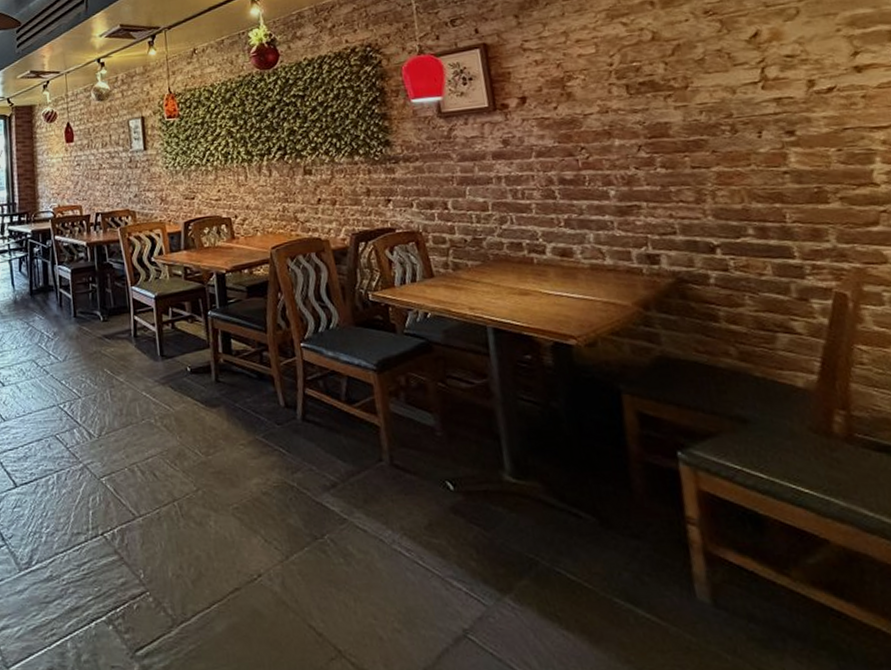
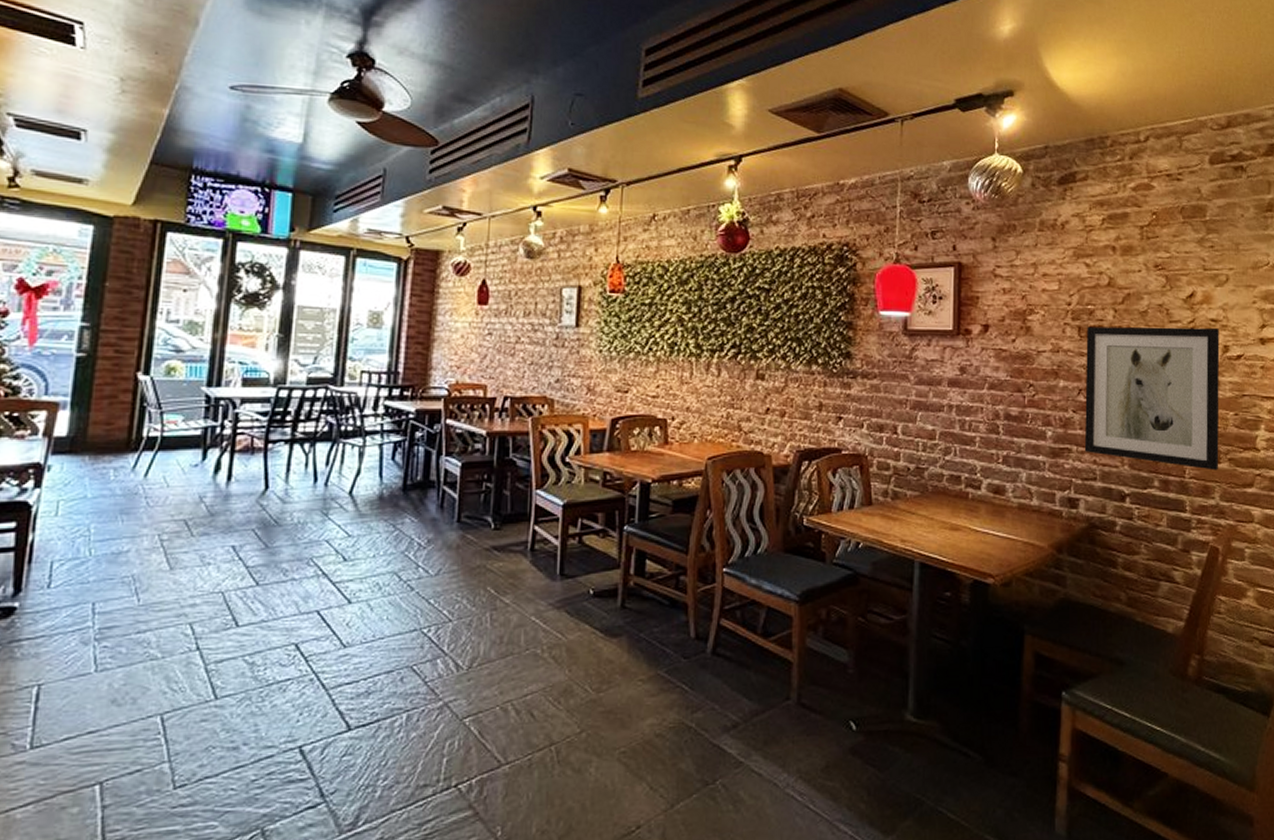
wall art: none [636,64,828,212] -> present [1084,326,1220,470]

